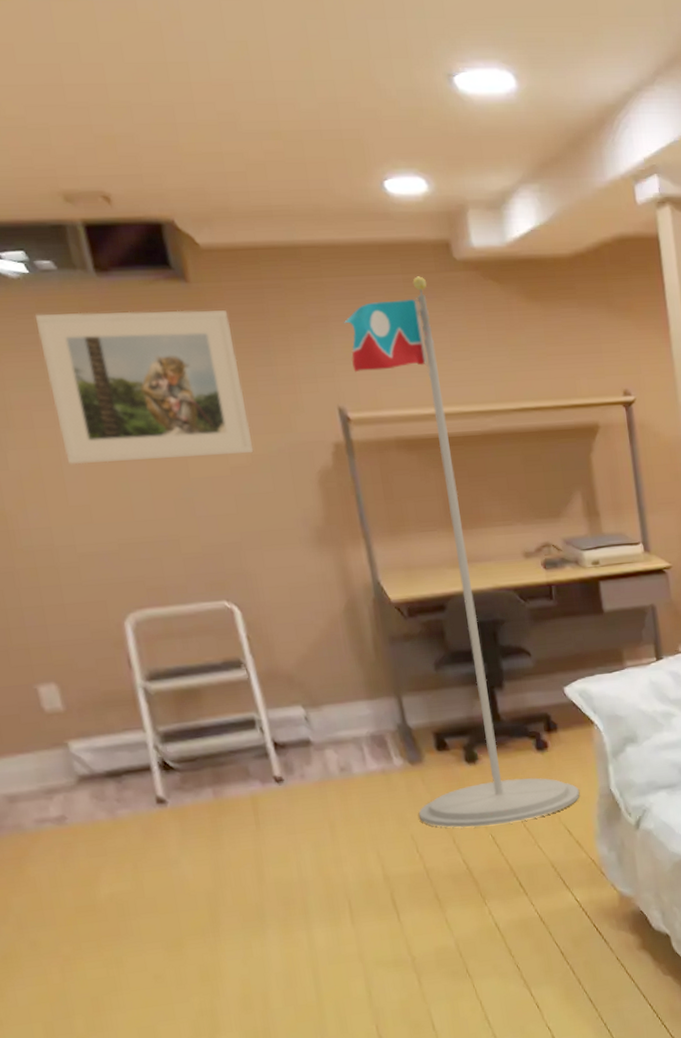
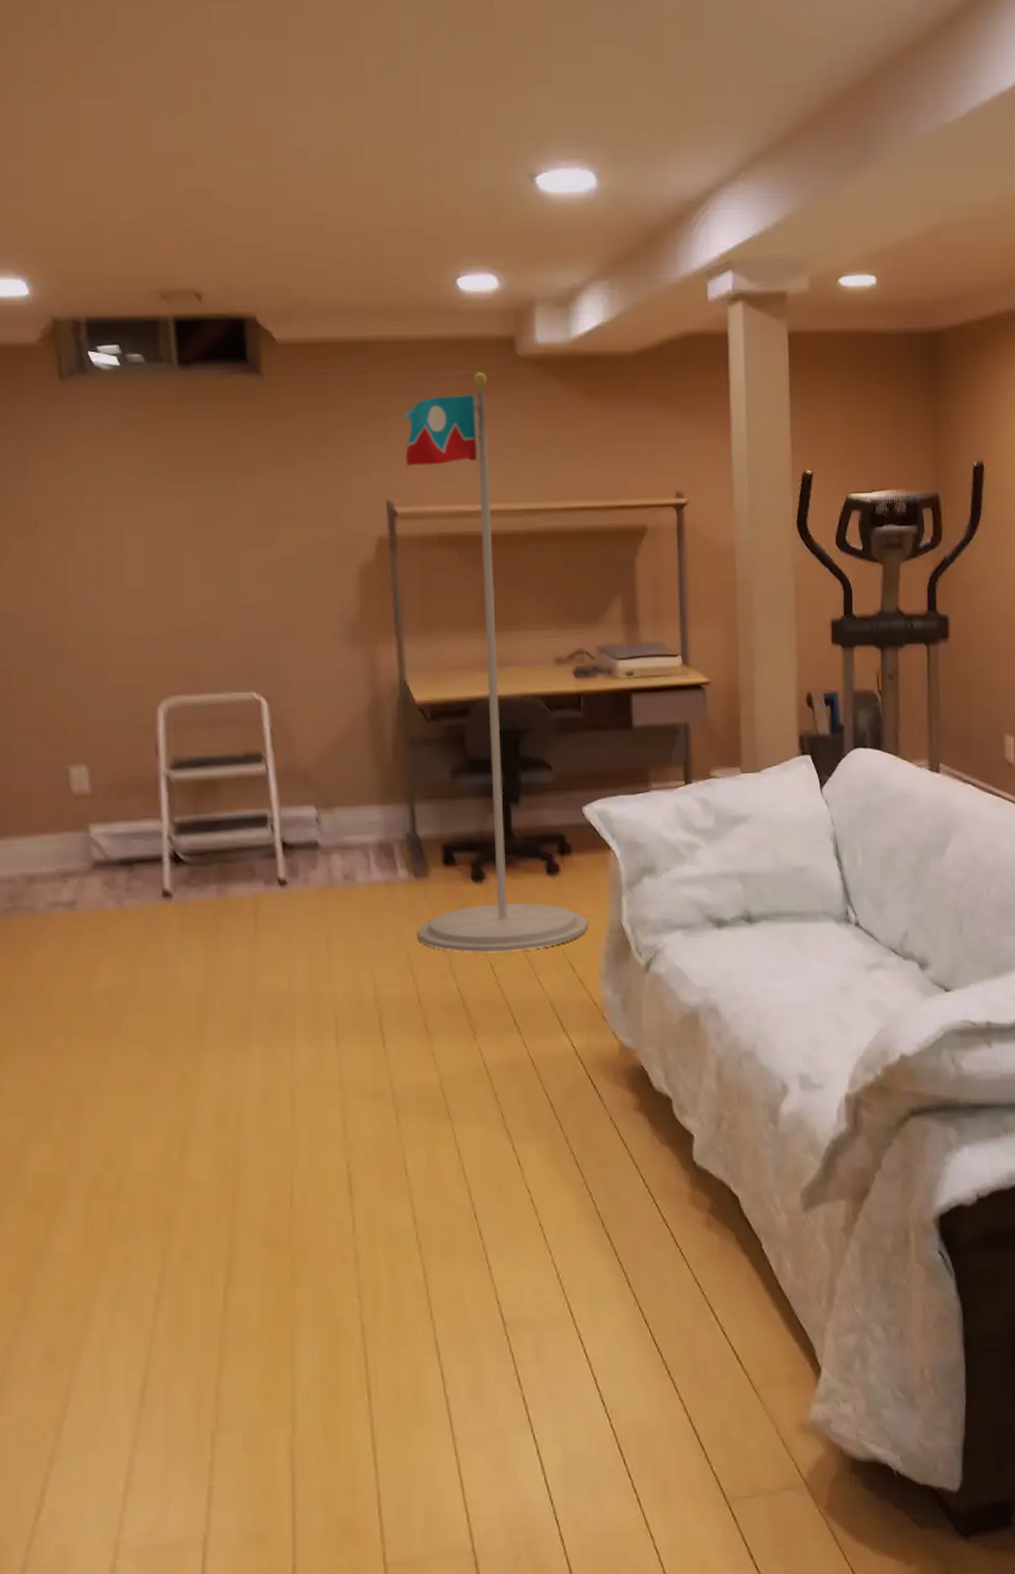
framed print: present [34,310,254,465] -> none [119,402,301,550]

